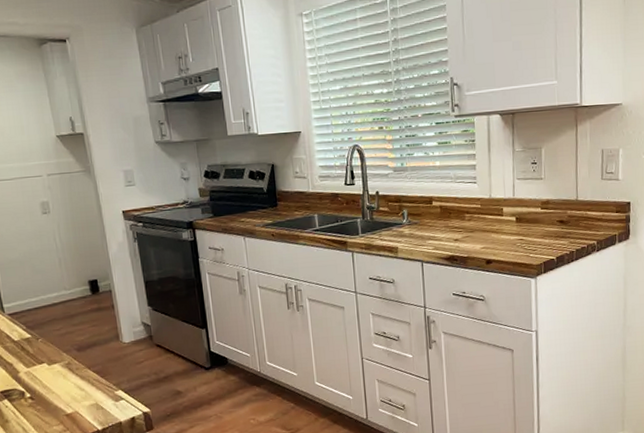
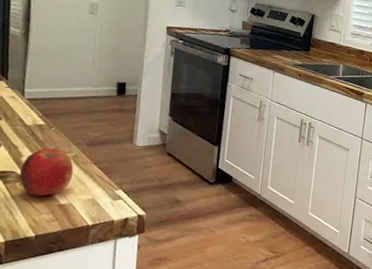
fruit: none [21,359,71,410] -> present [19,148,74,197]

